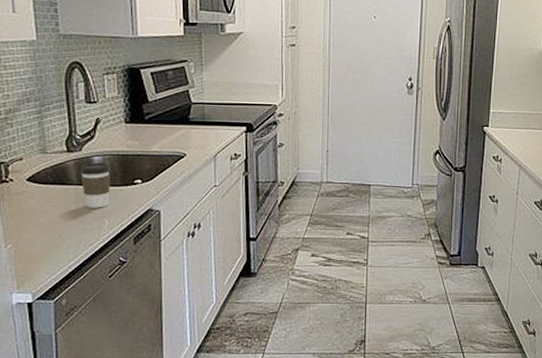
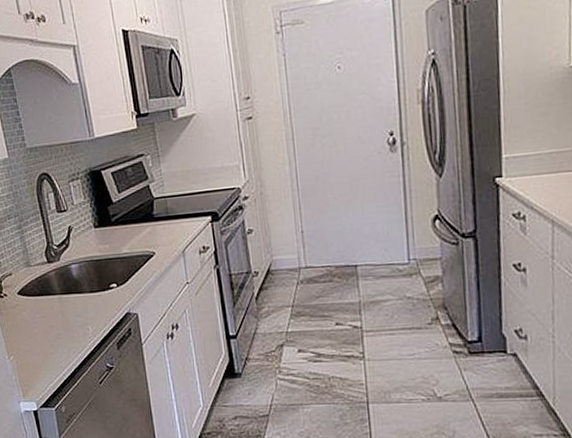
coffee cup: present [79,162,111,208] -> none [60,269,91,316]

